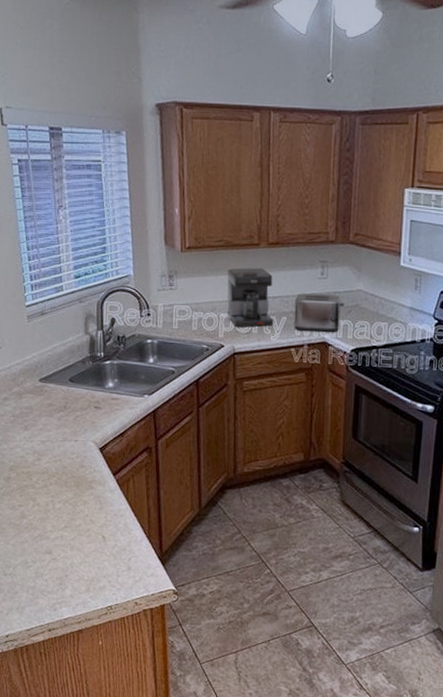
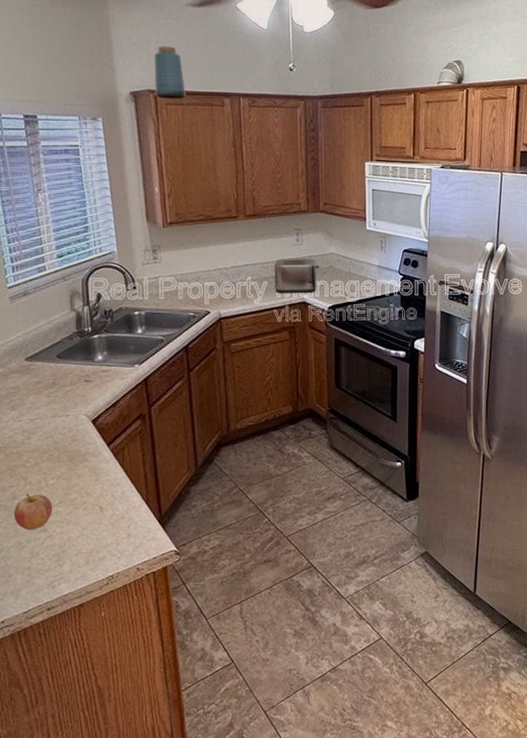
fruit: none [21,514,59,551] -> present [13,493,53,530]
vase: none [181,53,213,113] -> present [154,46,185,100]
coffee maker: present [227,267,274,327] -> none [209,238,256,294]

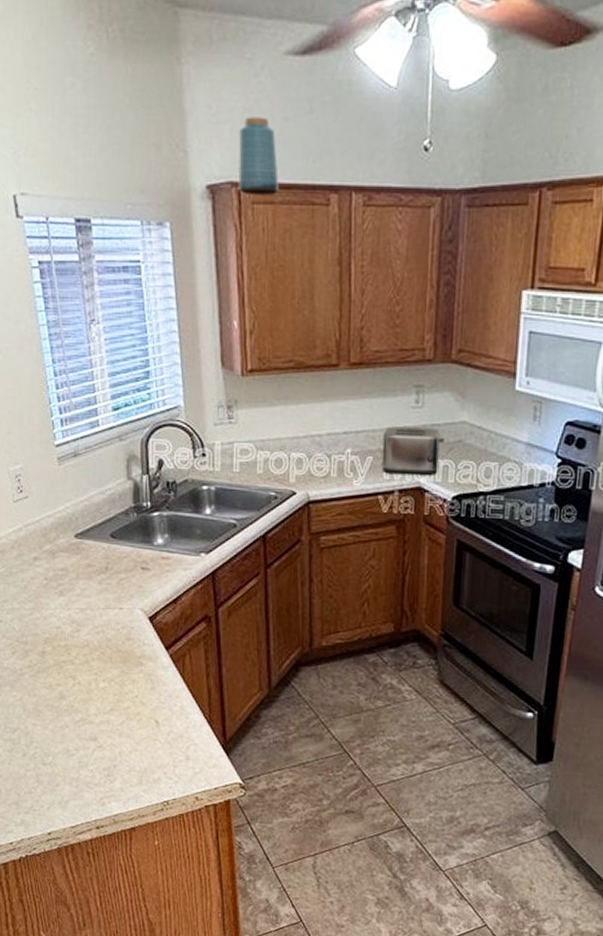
fruit: present [13,493,53,530] -> none [61,694,104,737]

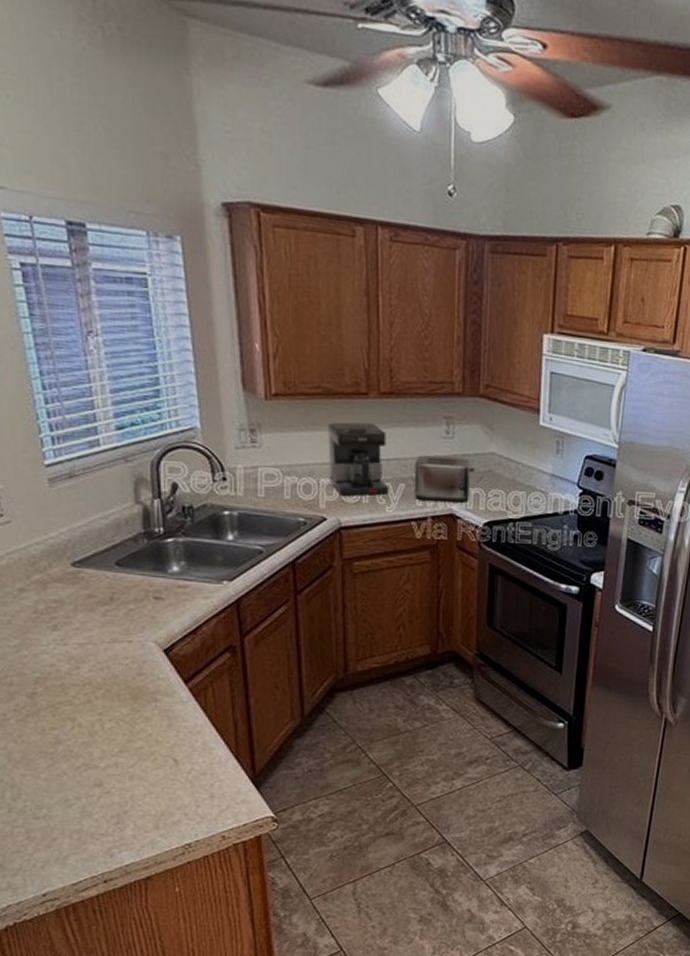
vase: present [238,117,279,196] -> none [257,139,301,221]
coffee maker: none [299,394,357,470] -> present [328,422,390,496]

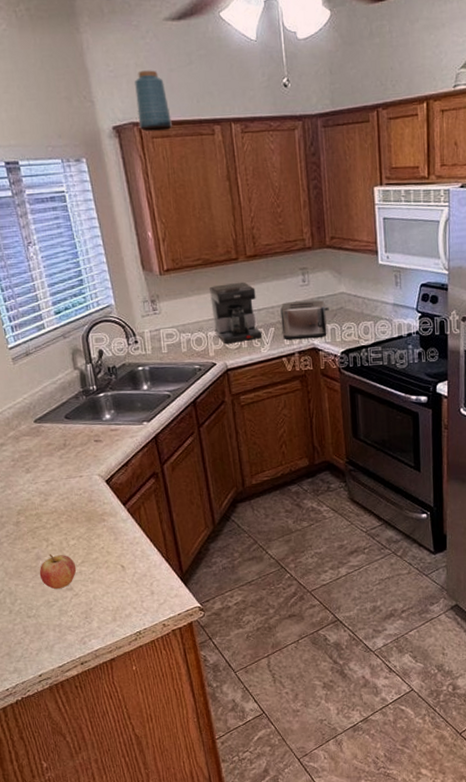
fruit: none [57,737,111,785] -> present [39,553,77,590]
vase: none [257,139,301,221] -> present [135,70,172,132]

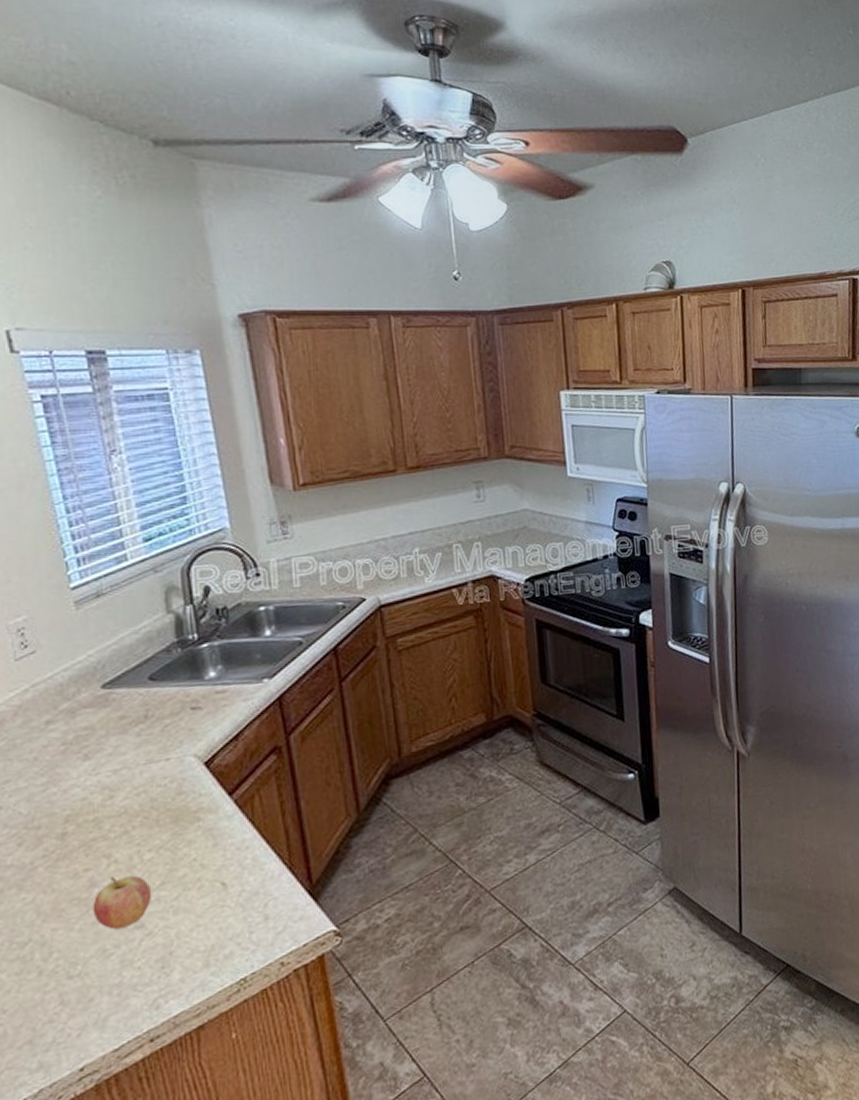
vase: present [135,70,172,132] -> none [270,253,316,323]
coffee maker: present [210,282,263,343] -> none [359,498,427,573]
toaster: present [280,300,329,340] -> none [449,518,510,567]

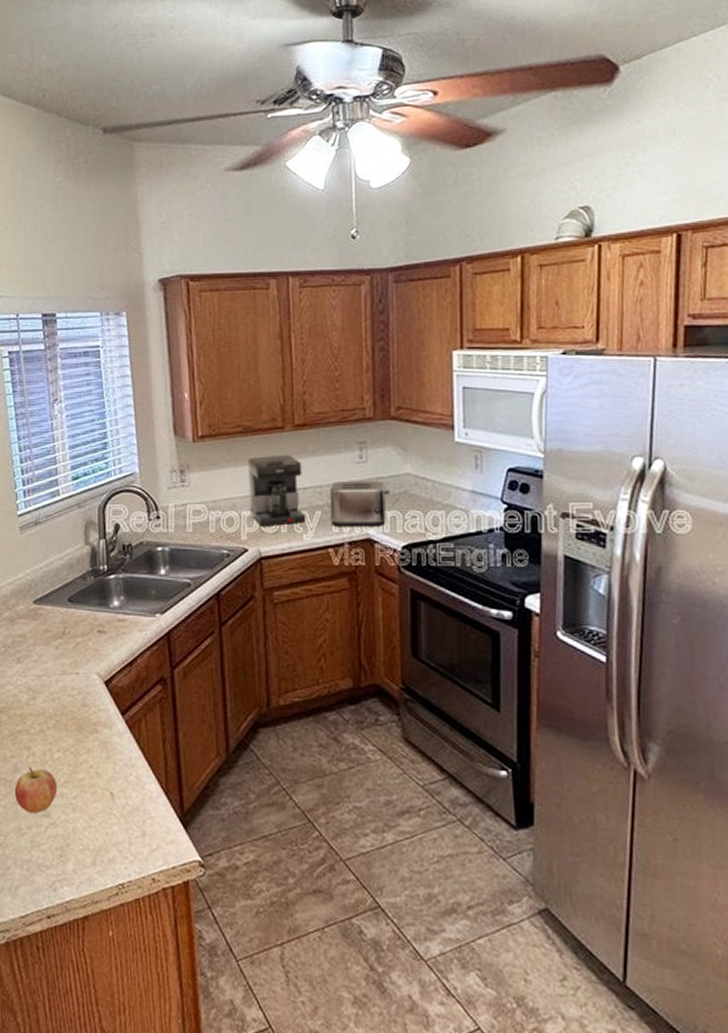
coffee maker: none [359,498,427,573] -> present [248,454,306,526]
toaster: none [449,518,510,567] -> present [330,481,390,528]

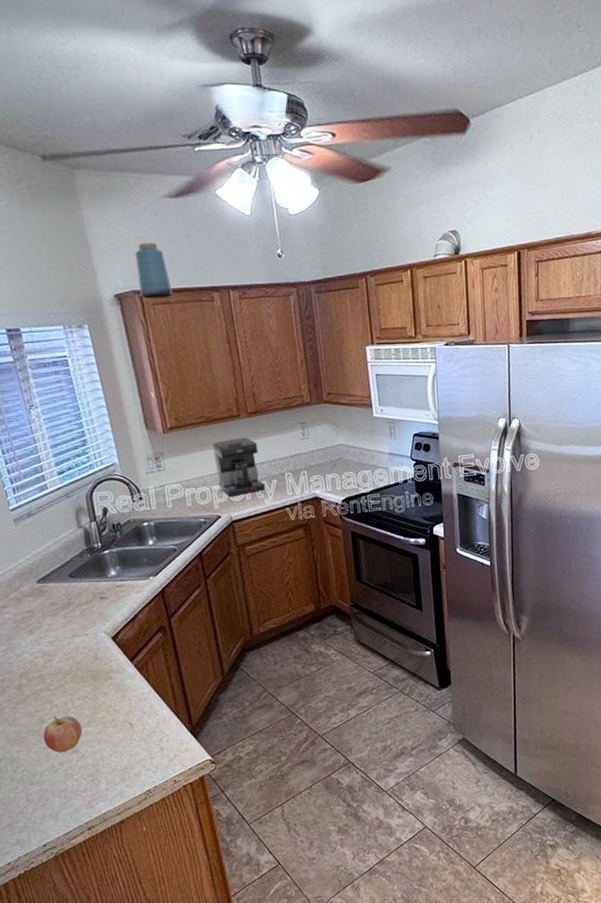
vase: none [187,221,223,285] -> present [135,242,172,299]
toaster: present [330,481,390,528] -> none [282,452,329,491]

